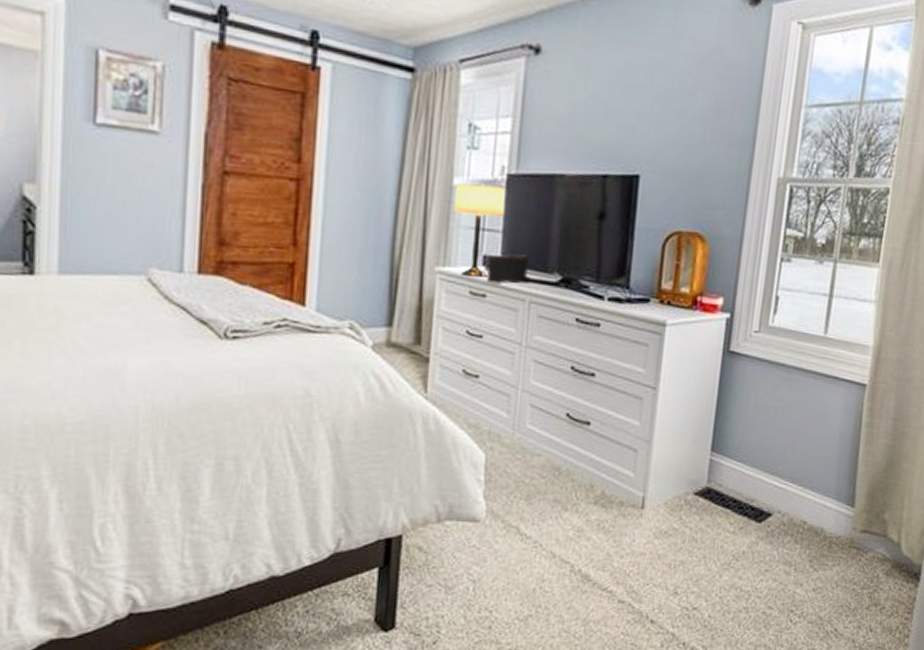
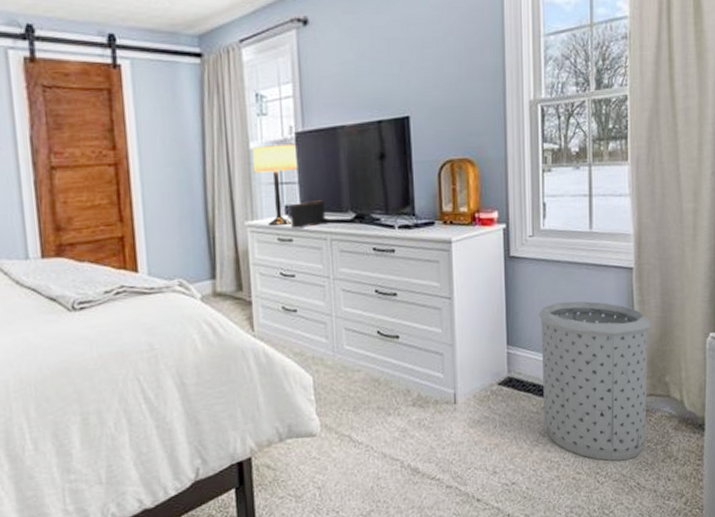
laundry basket: none [740,411,878,601] -> present [538,301,651,461]

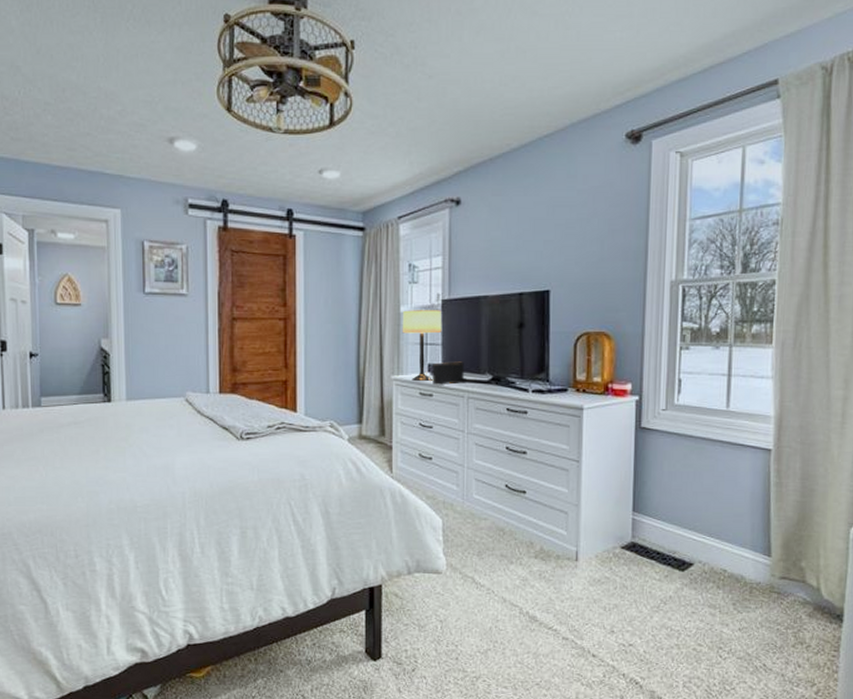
laundry basket: present [538,301,651,461] -> none [666,476,789,640]

